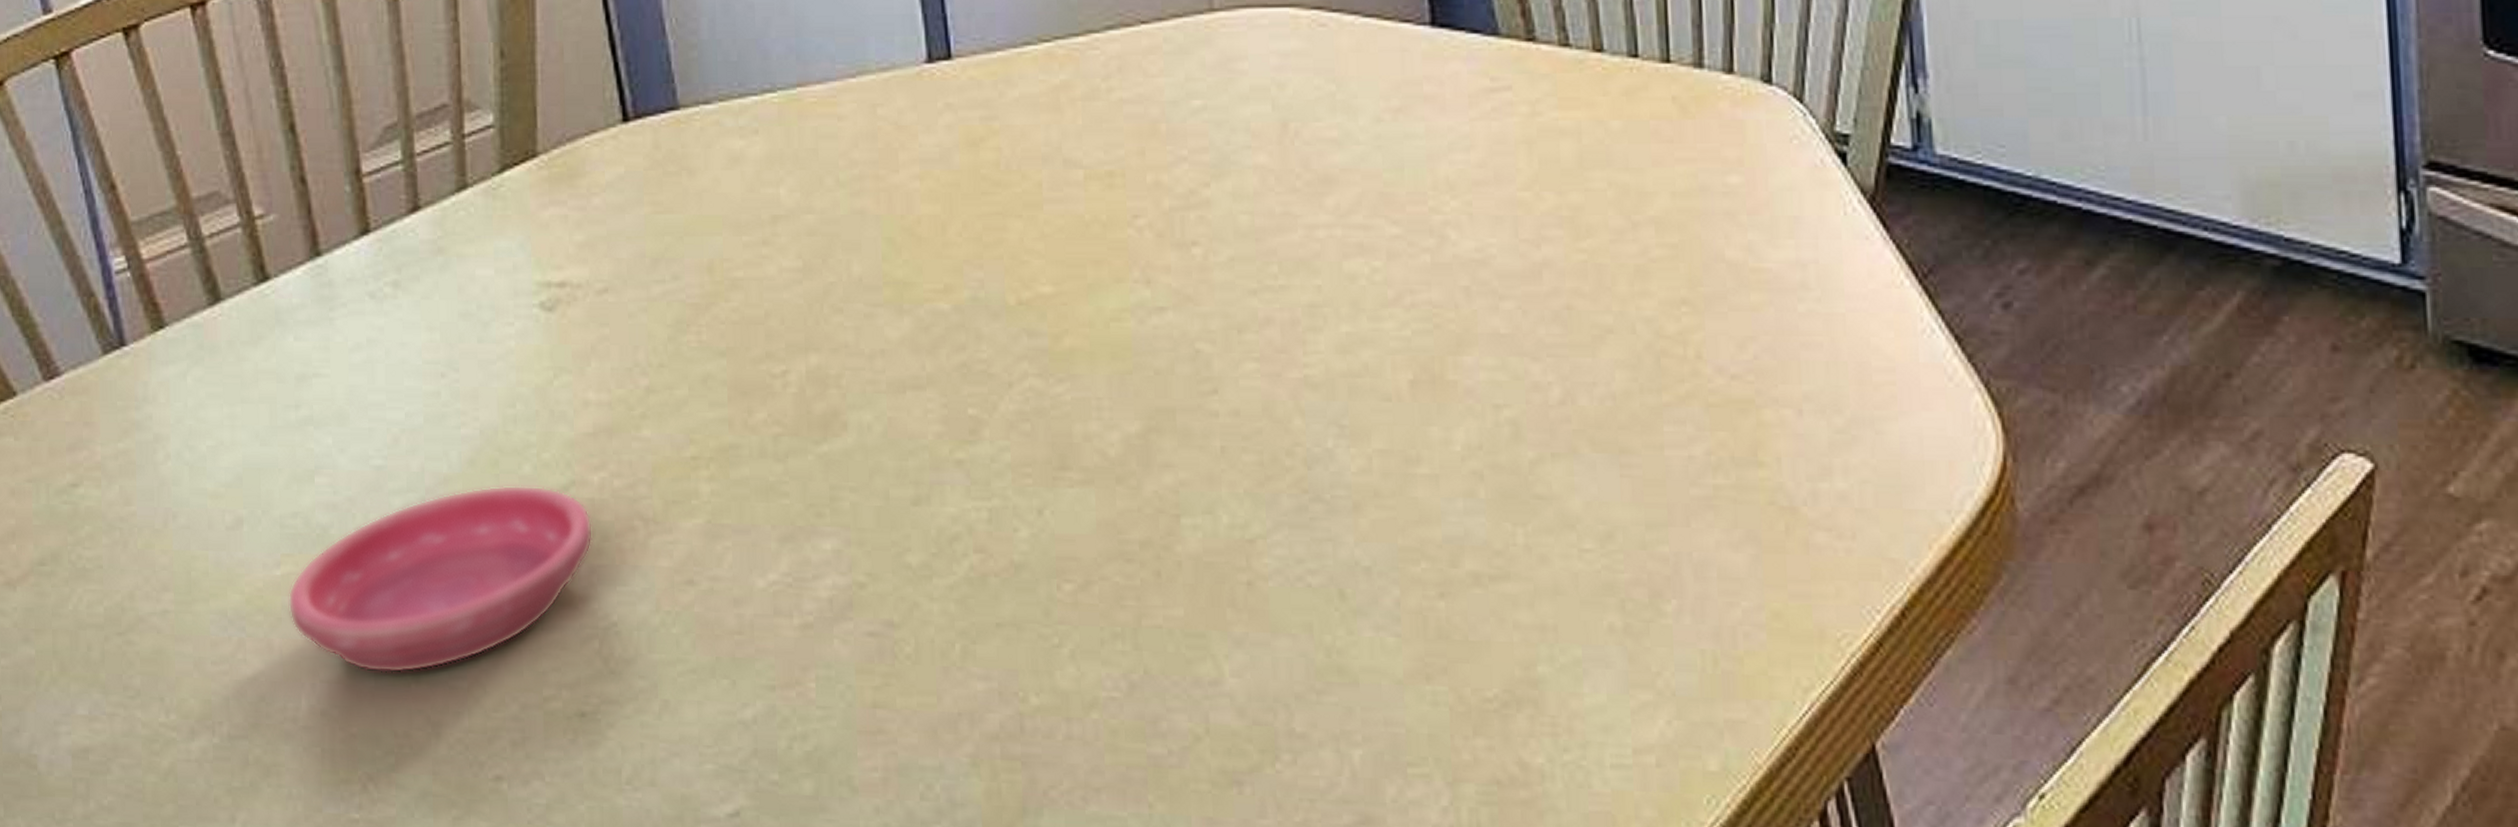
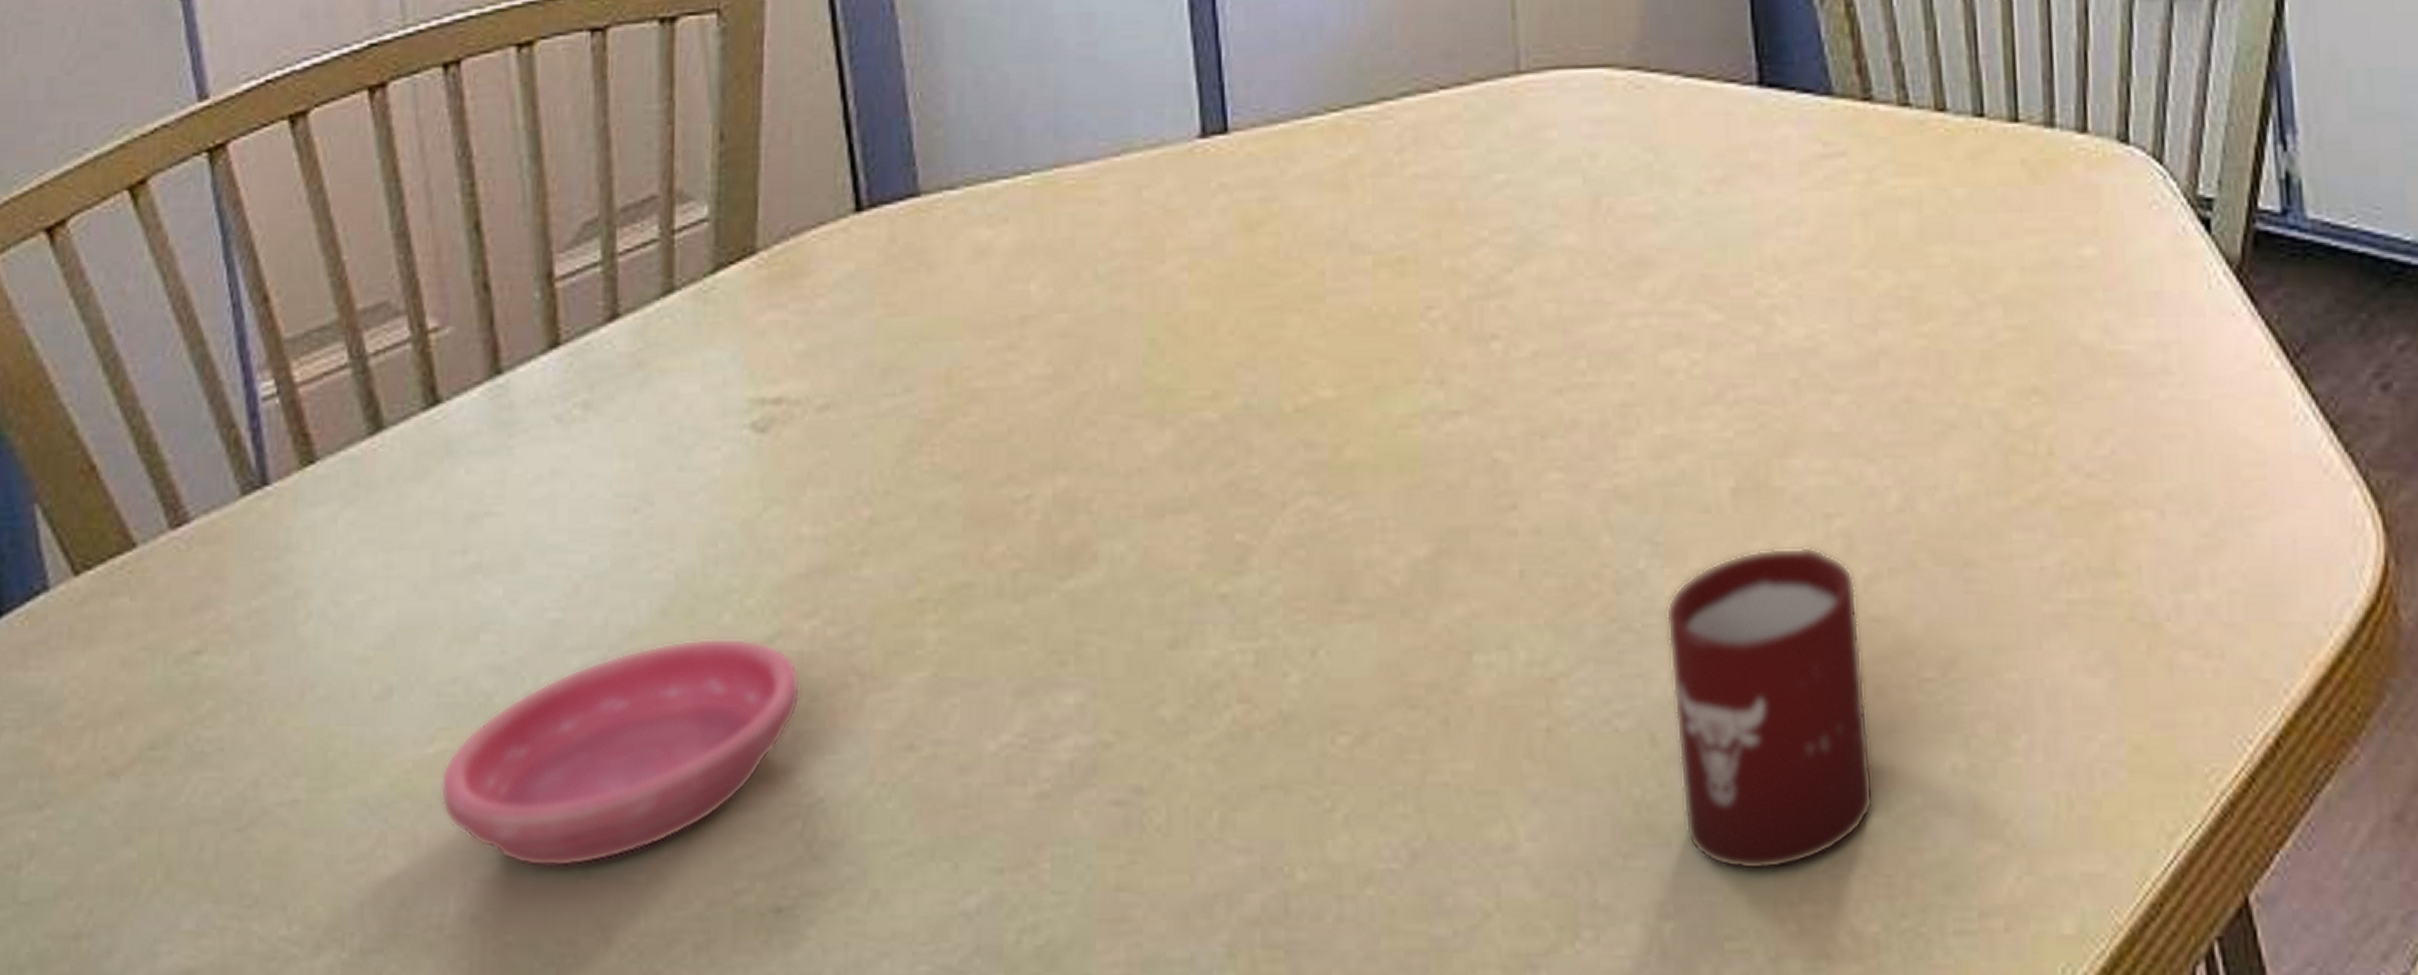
cup: none [1352,432,1539,709] -> present [1665,546,1874,871]

